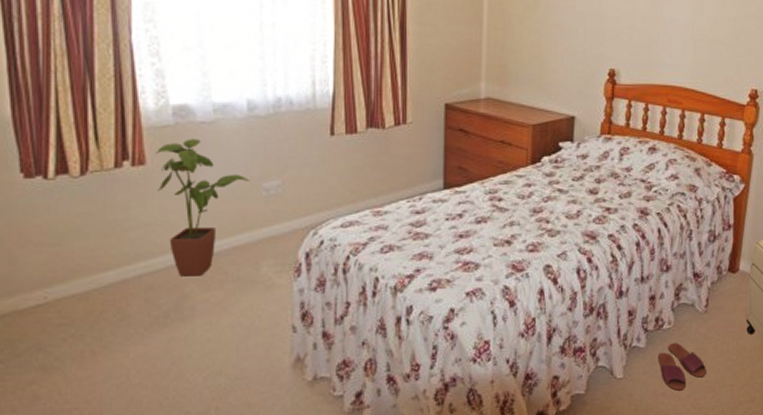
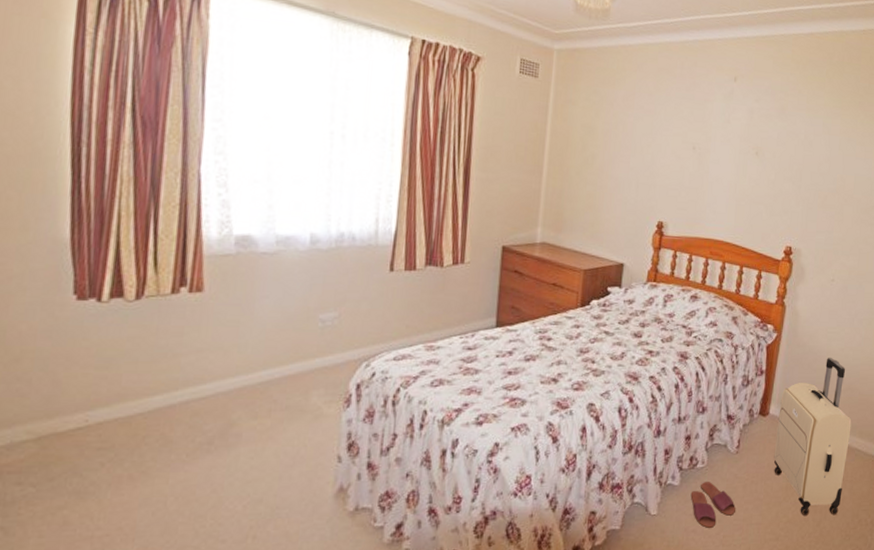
house plant: present [156,139,250,277] -> none [213,268,307,404]

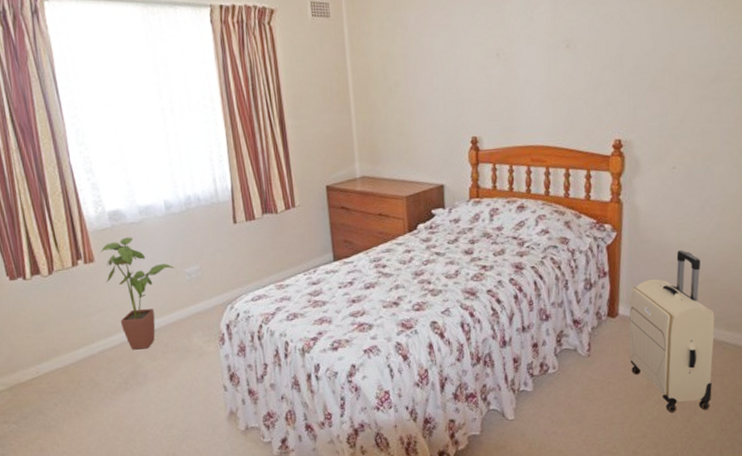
house plant: none [213,268,307,404] -> present [101,237,175,350]
slippers: present [690,482,735,528] -> none [545,386,595,429]

